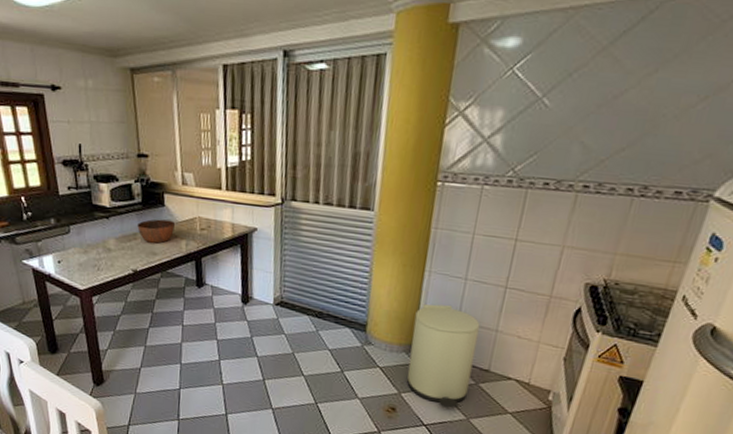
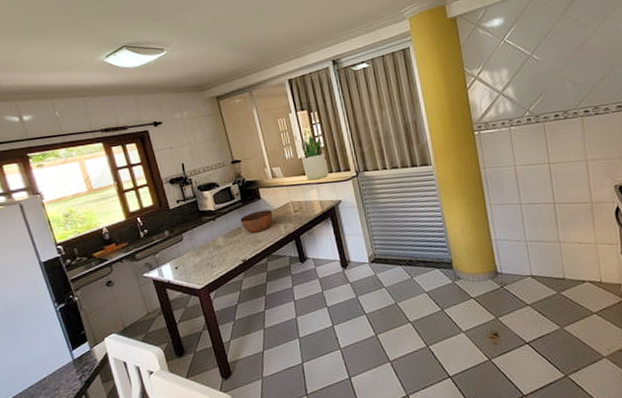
planter: none [220,141,251,198] -> present [299,134,329,180]
pedal bin: present [407,304,481,408] -> none [489,228,554,322]

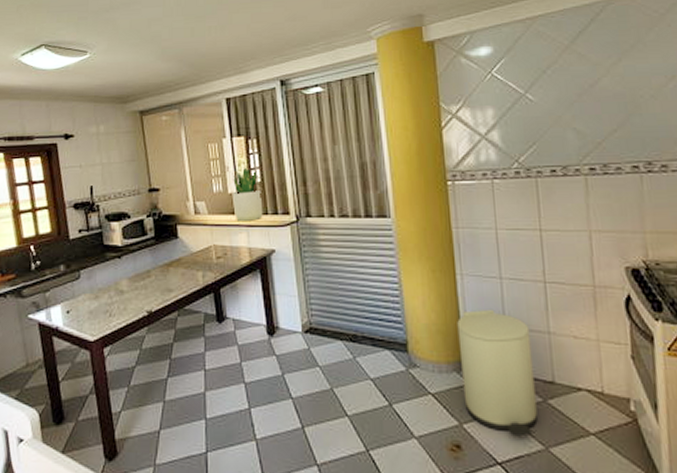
bowl: present [240,209,273,233] -> none [151,252,191,279]
pedal bin: none [489,228,554,322] -> present [457,309,538,437]

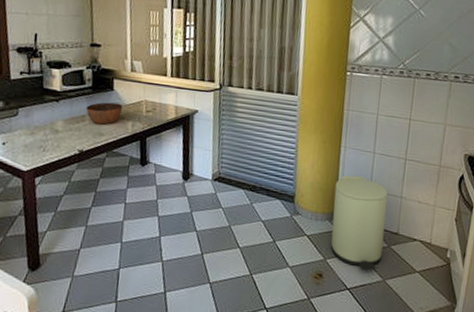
bowl: none [151,252,191,279] -> present [86,102,123,125]
planter: present [232,165,263,221] -> none [166,35,193,84]

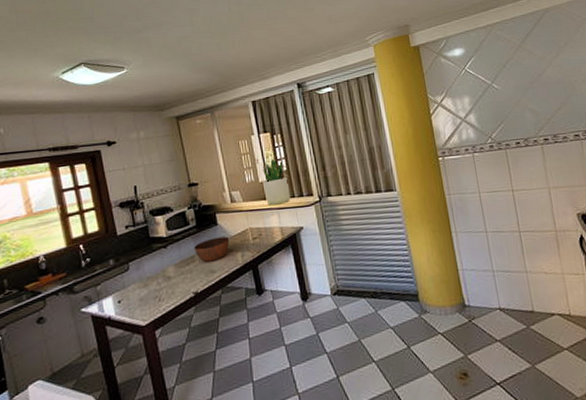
planter: none [166,35,193,84] -> present [261,157,291,205]
pedal bin: present [330,175,388,271] -> none [455,257,524,360]

